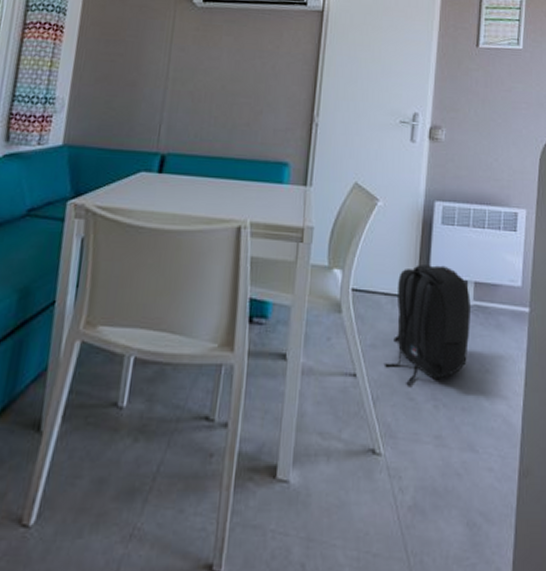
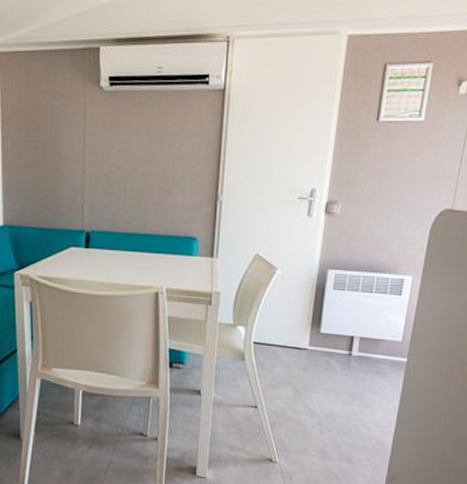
backpack: present [383,265,470,386] -> none [279,323,356,415]

